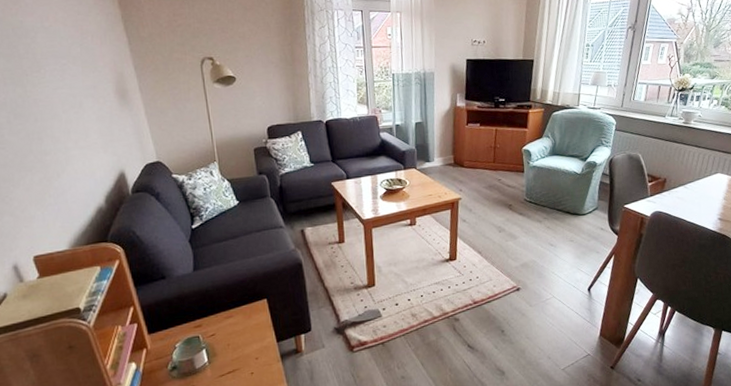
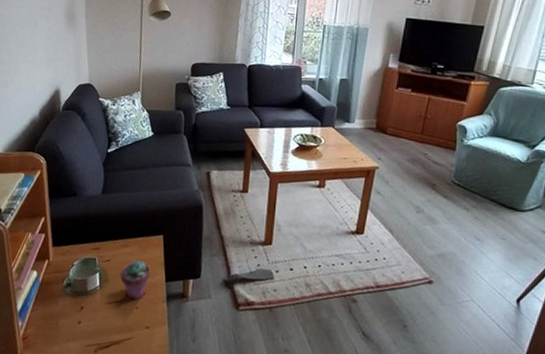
potted succulent: none [228,328,261,367] -> present [120,260,151,300]

